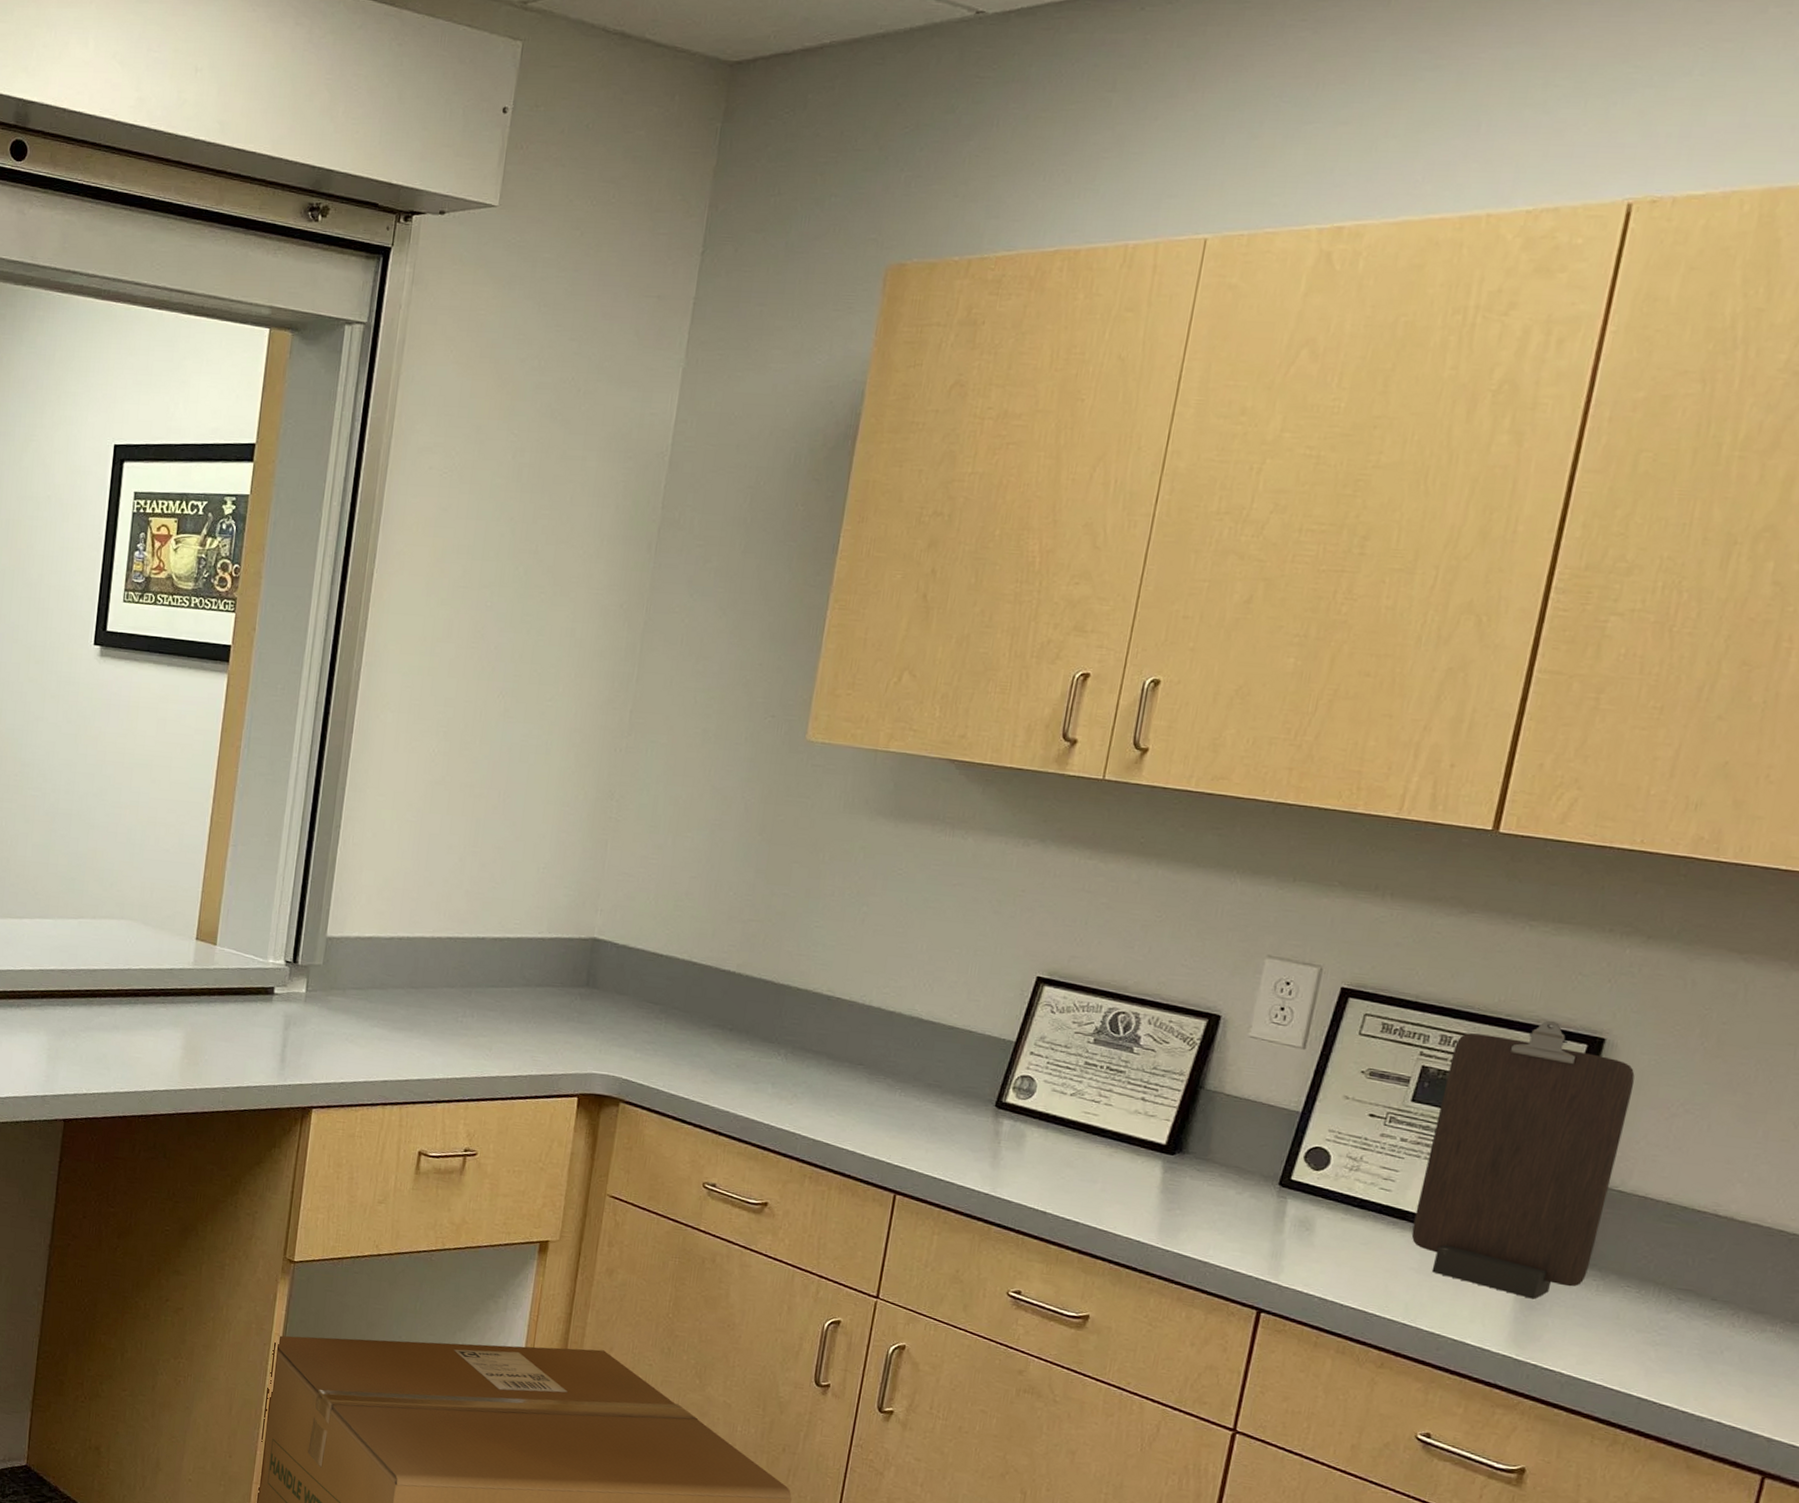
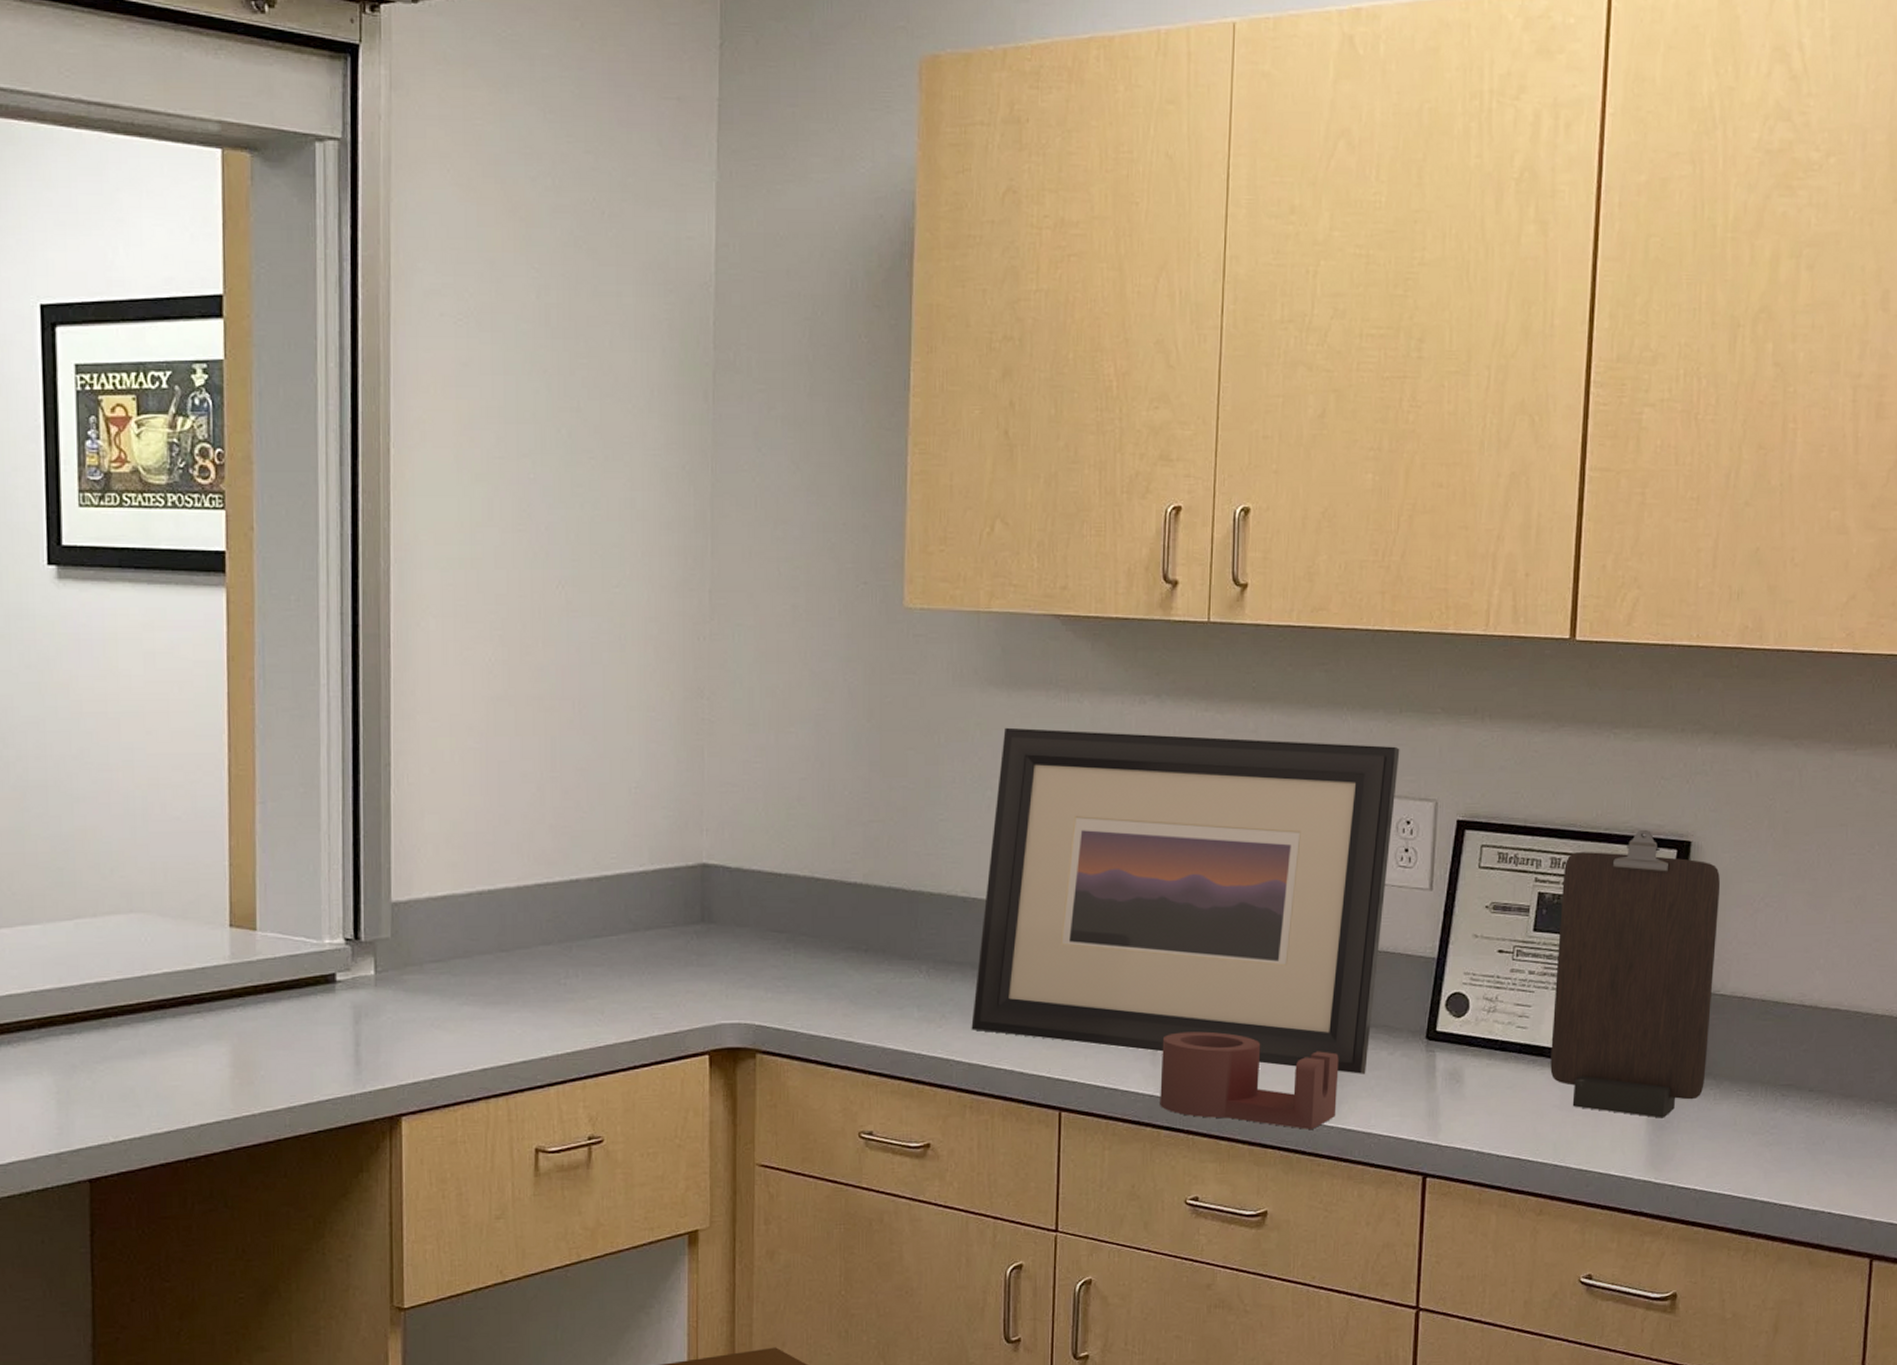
picture frame: none [820,853,1289,1208] -> present [971,727,1400,1074]
tape dispenser: none [994,1142,1184,1250] -> present [1160,1031,1339,1130]

